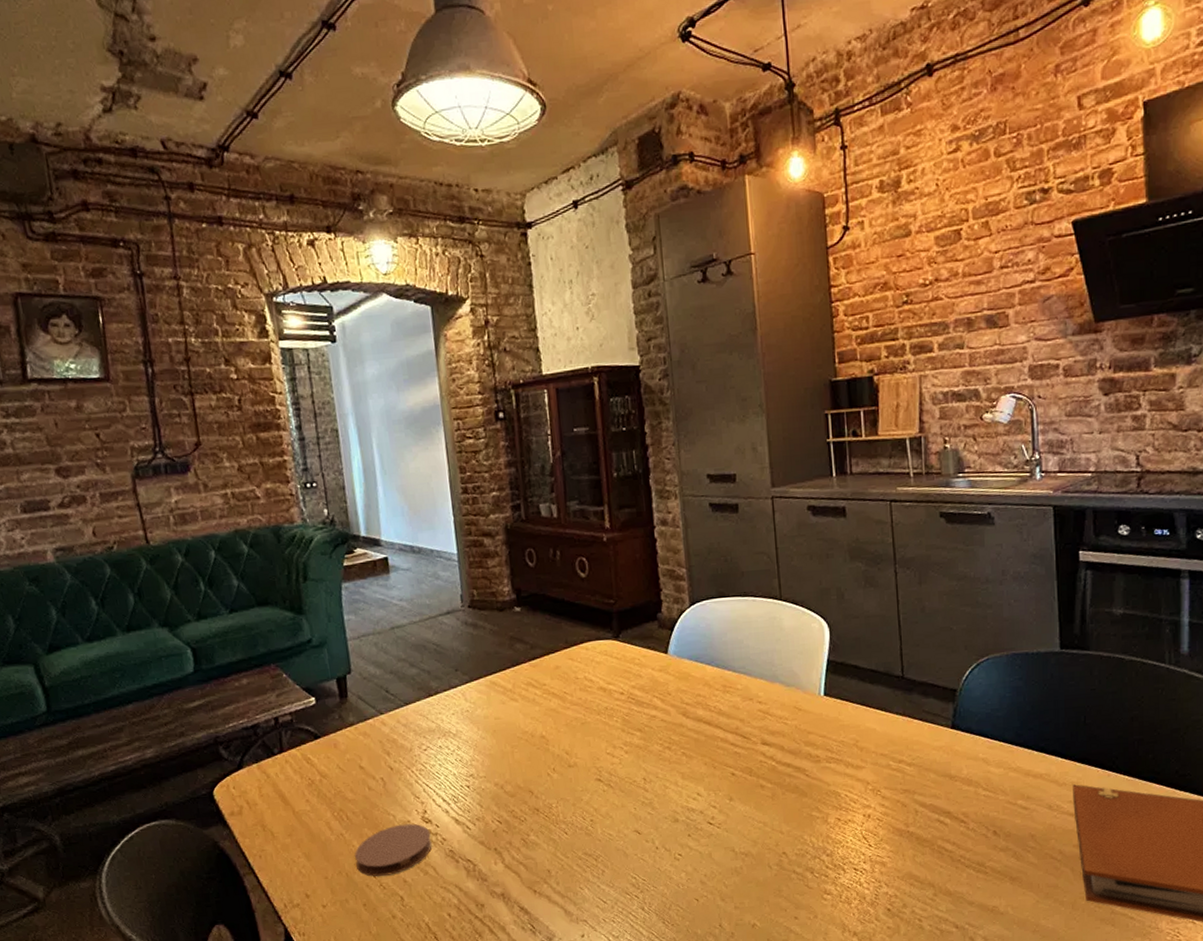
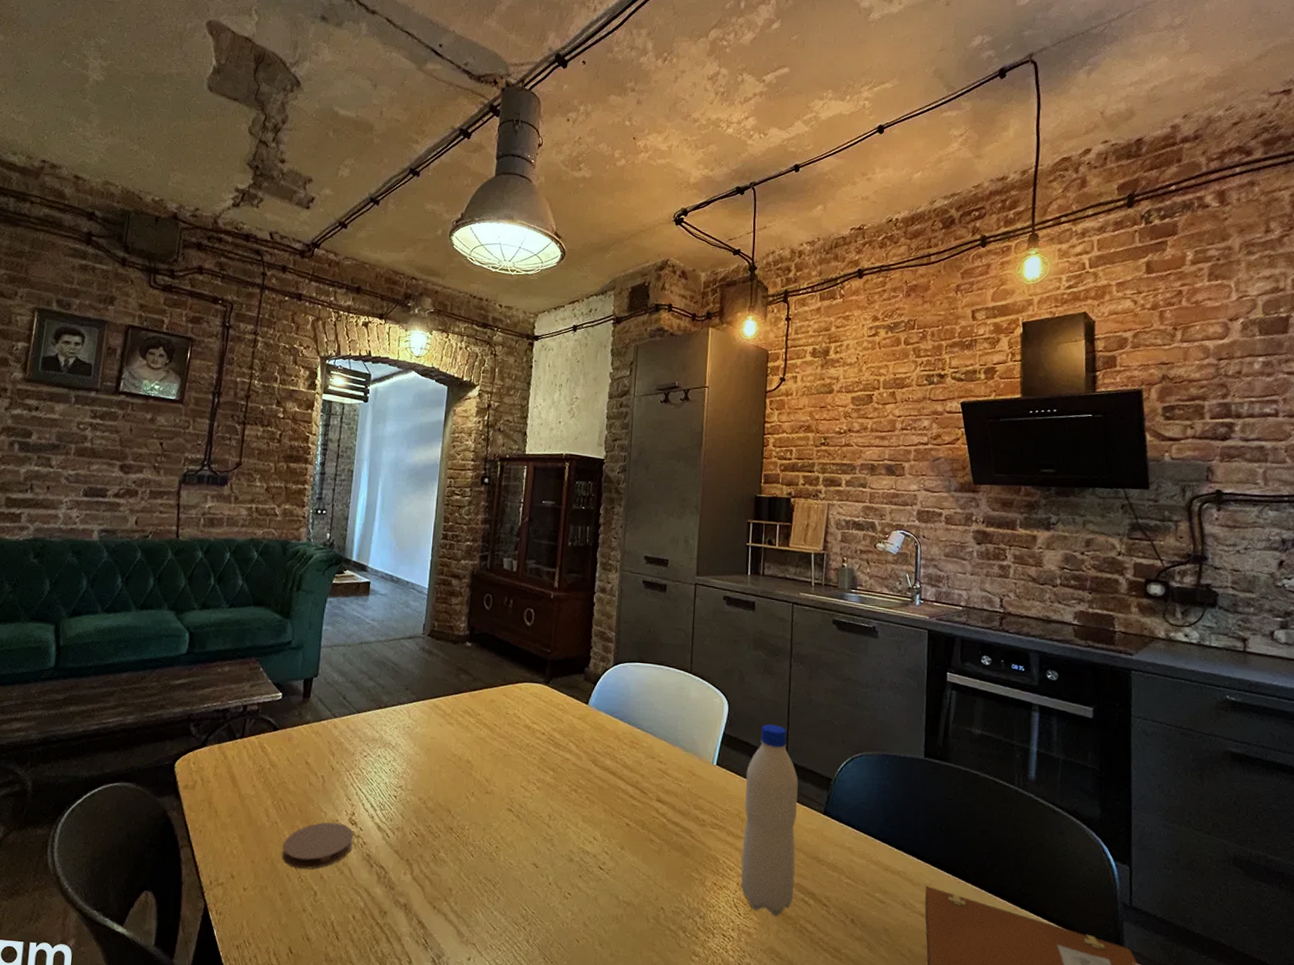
water bottle: none [858,641,928,841] -> present [741,724,798,916]

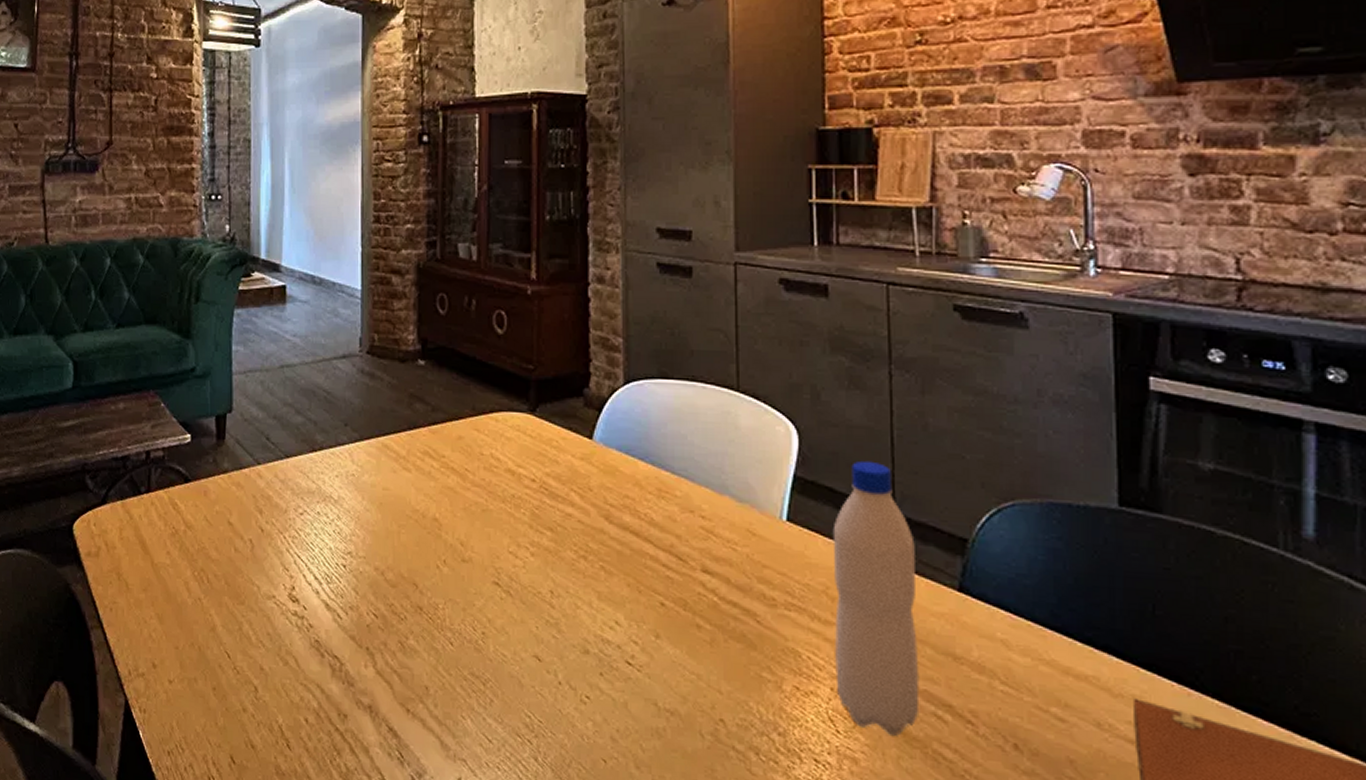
coaster: present [282,822,354,869] -> none [211,598,297,658]

